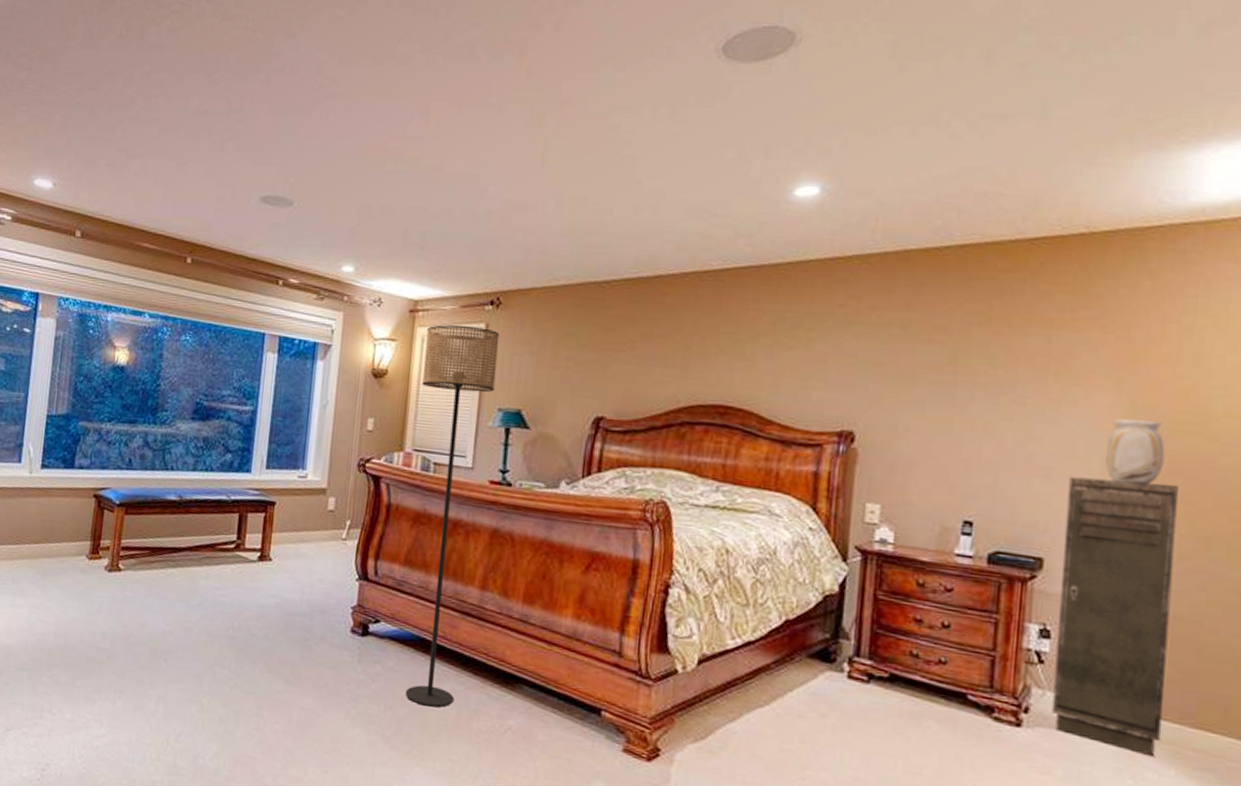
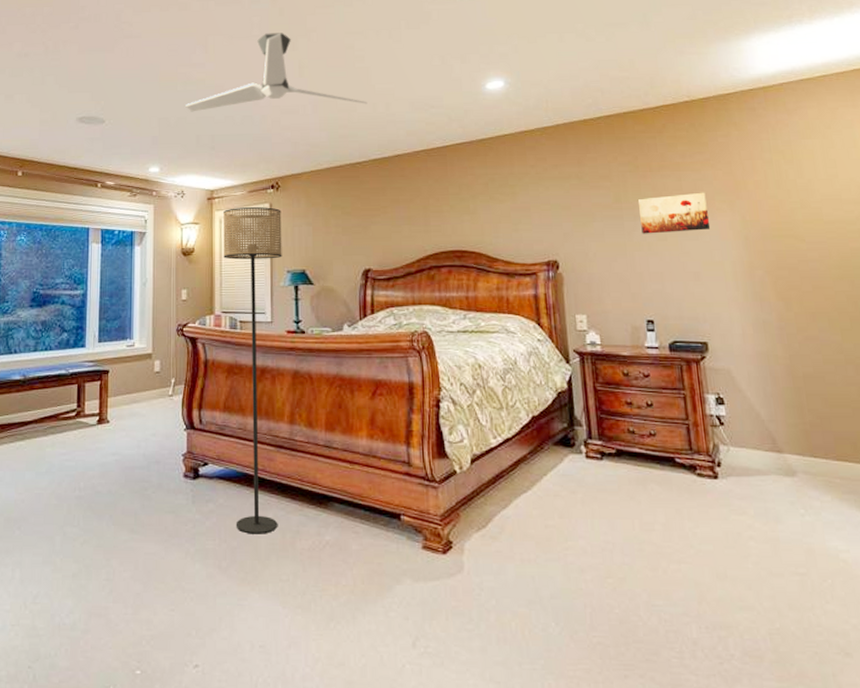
ceiling fan: none [393,101,629,205] -> present [186,33,368,112]
wall art: none [979,361,1083,413] -> present [638,192,711,234]
storage cabinet: present [1051,476,1179,756] -> none [713,275,816,487]
vase: present [1106,418,1166,485] -> none [733,230,774,279]

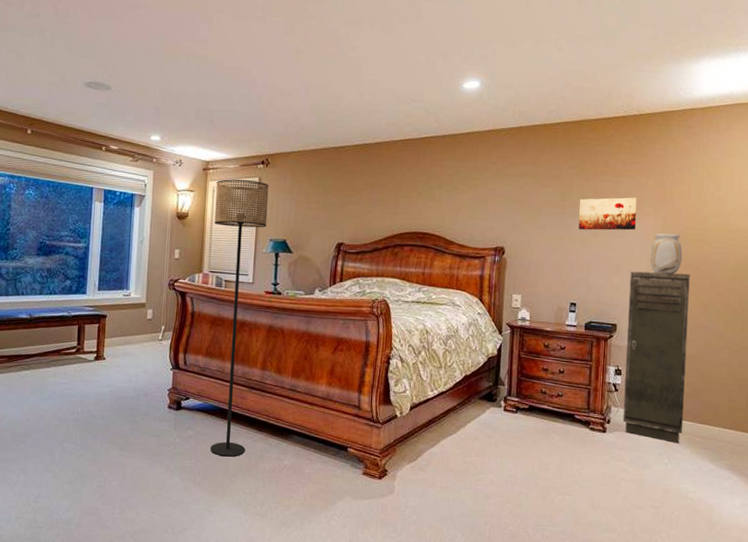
ceiling fan: present [186,33,368,112] -> none [188,15,356,93]
storage cabinet: none [713,275,816,487] -> present [622,271,690,443]
vase: none [733,230,774,279] -> present [650,233,683,275]

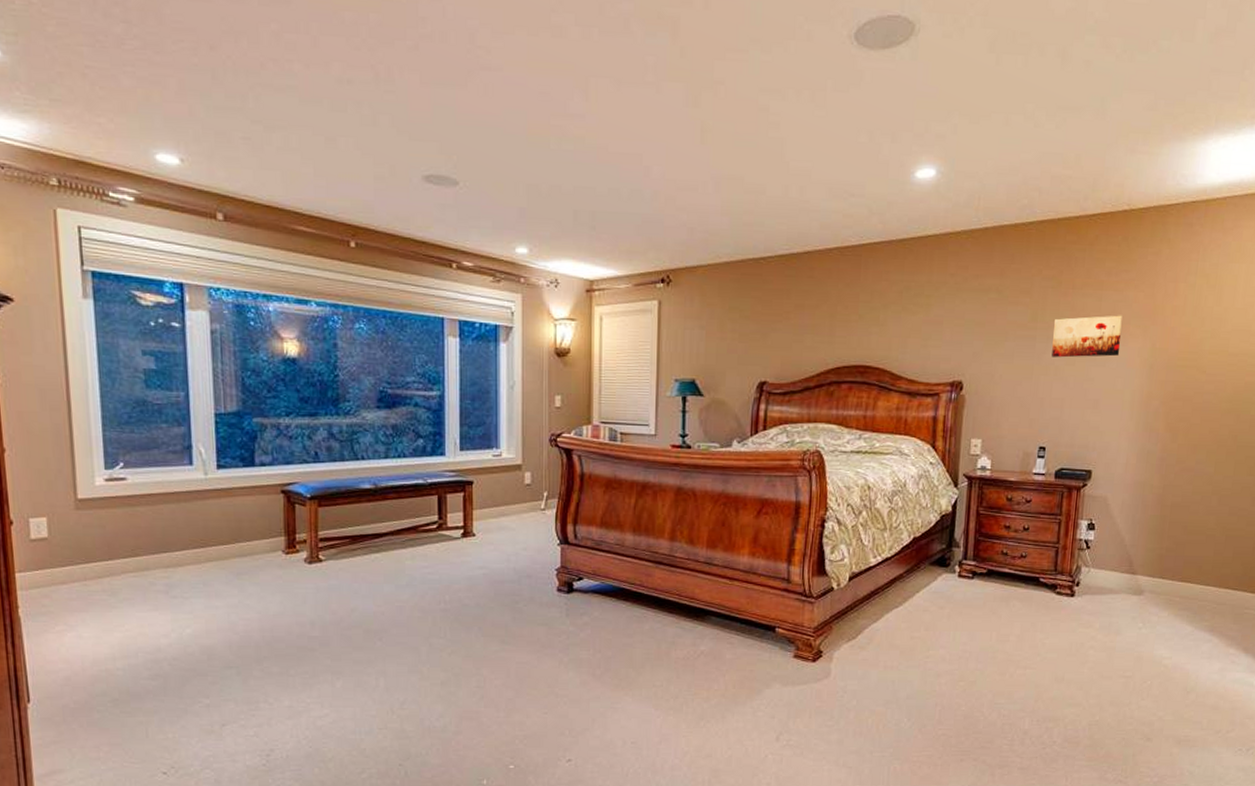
floor lamp: present [210,179,269,457] -> none [604,303,672,645]
storage cabinet: present [622,271,690,443] -> none [1093,406,1180,604]
vase: present [650,233,683,275] -> none [1134,358,1173,409]

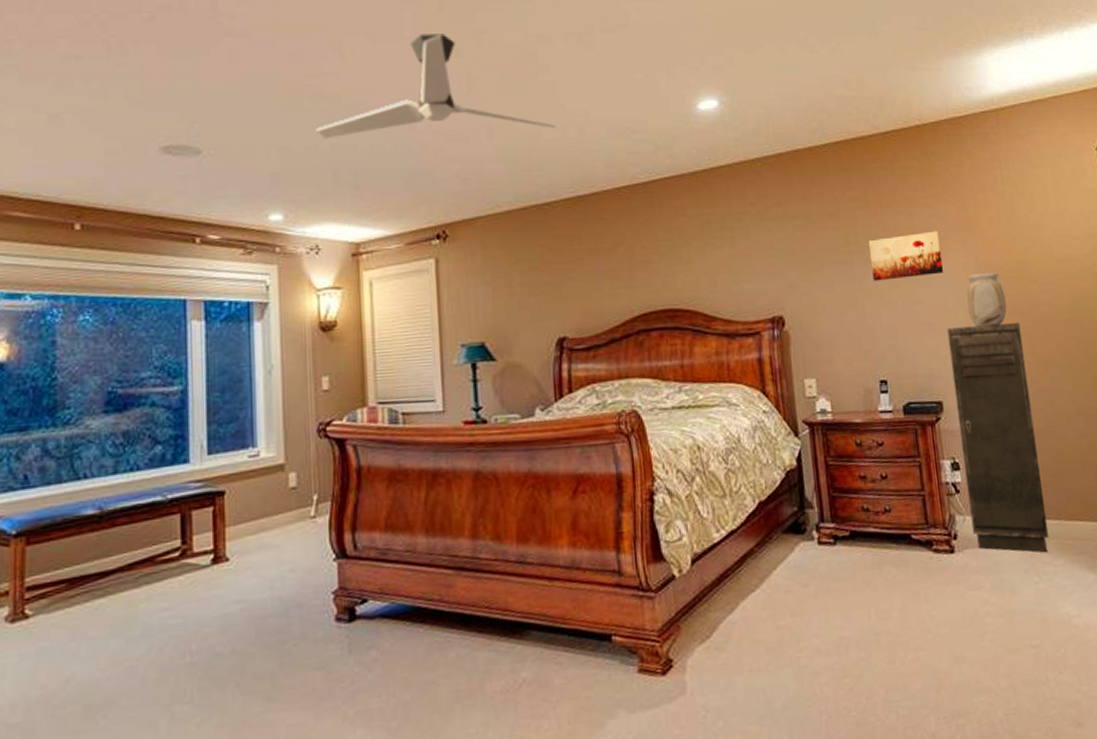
ceiling fan: none [560,80,779,186] -> present [316,33,556,139]
storage cabinet: none [1093,406,1180,604] -> present [947,322,1049,552]
vase: none [1134,358,1173,409] -> present [966,272,1007,327]

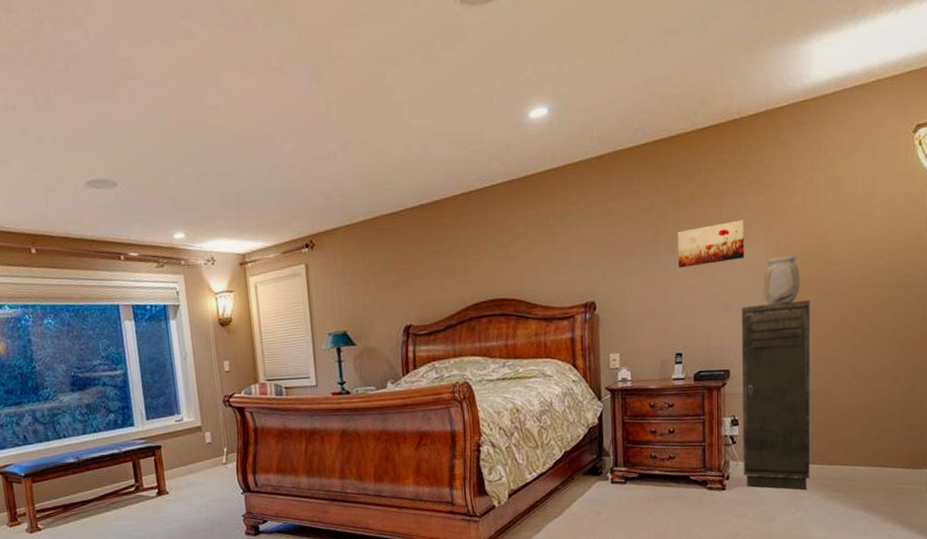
ceiling fan: present [316,33,556,139] -> none [204,62,403,167]

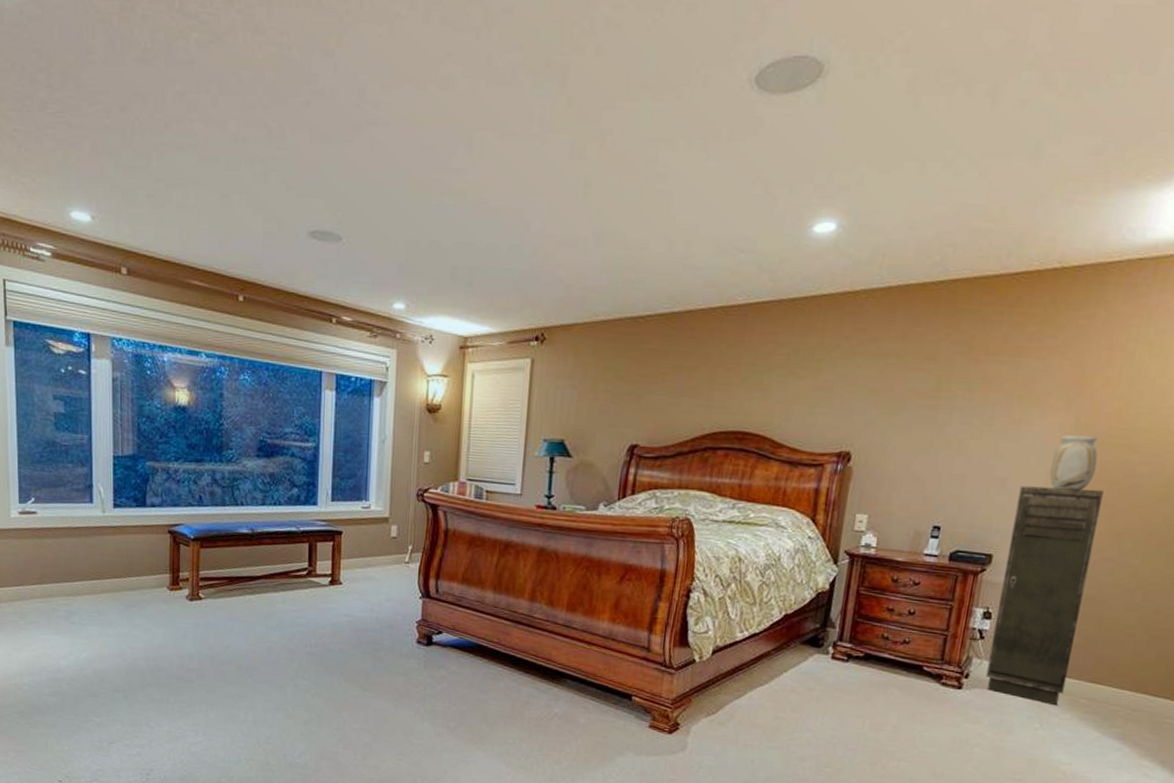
wall art: present [678,219,745,268] -> none [955,385,1043,431]

